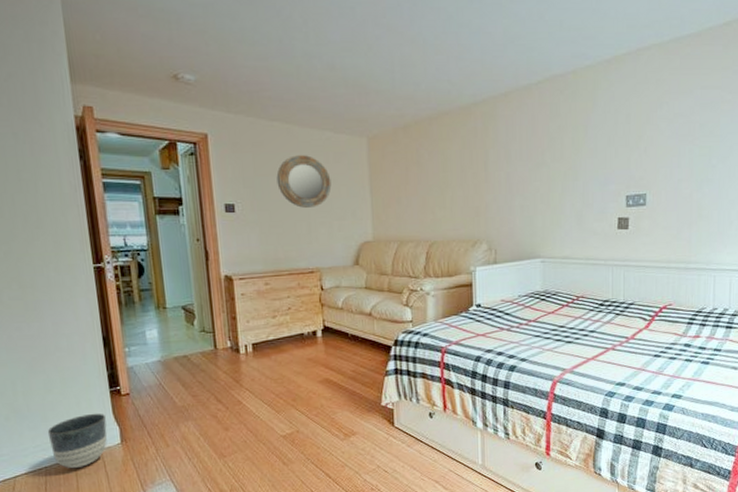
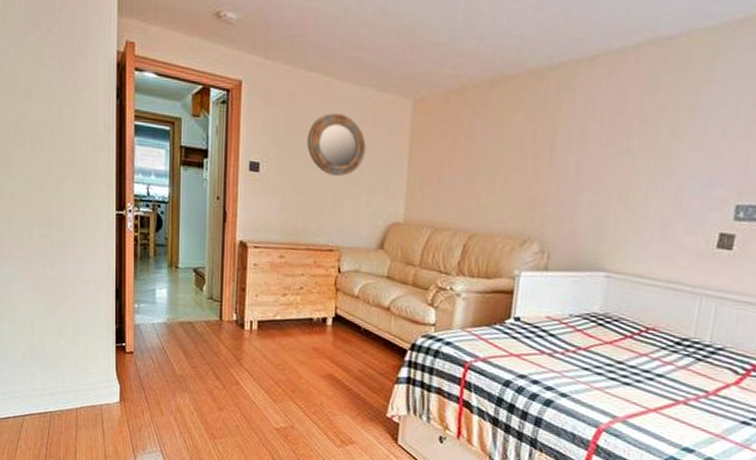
planter: present [47,413,108,469] -> none [56,366,109,419]

